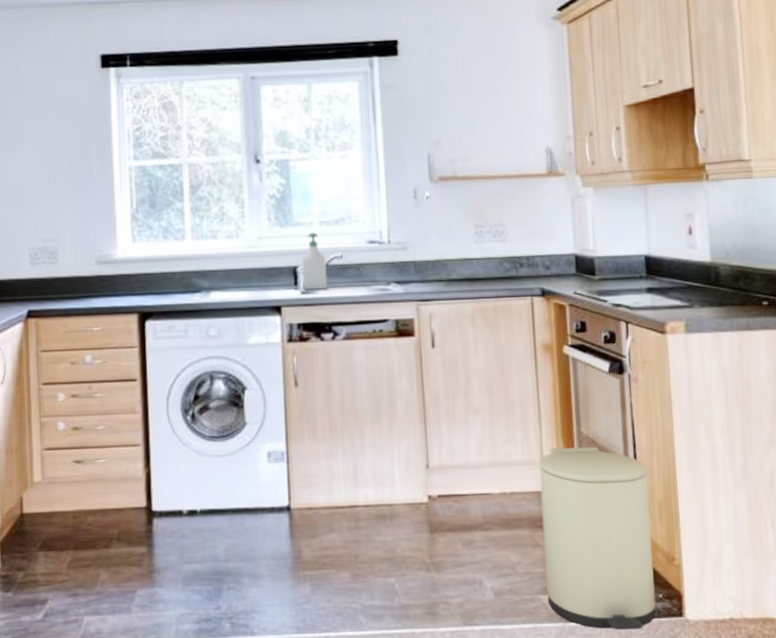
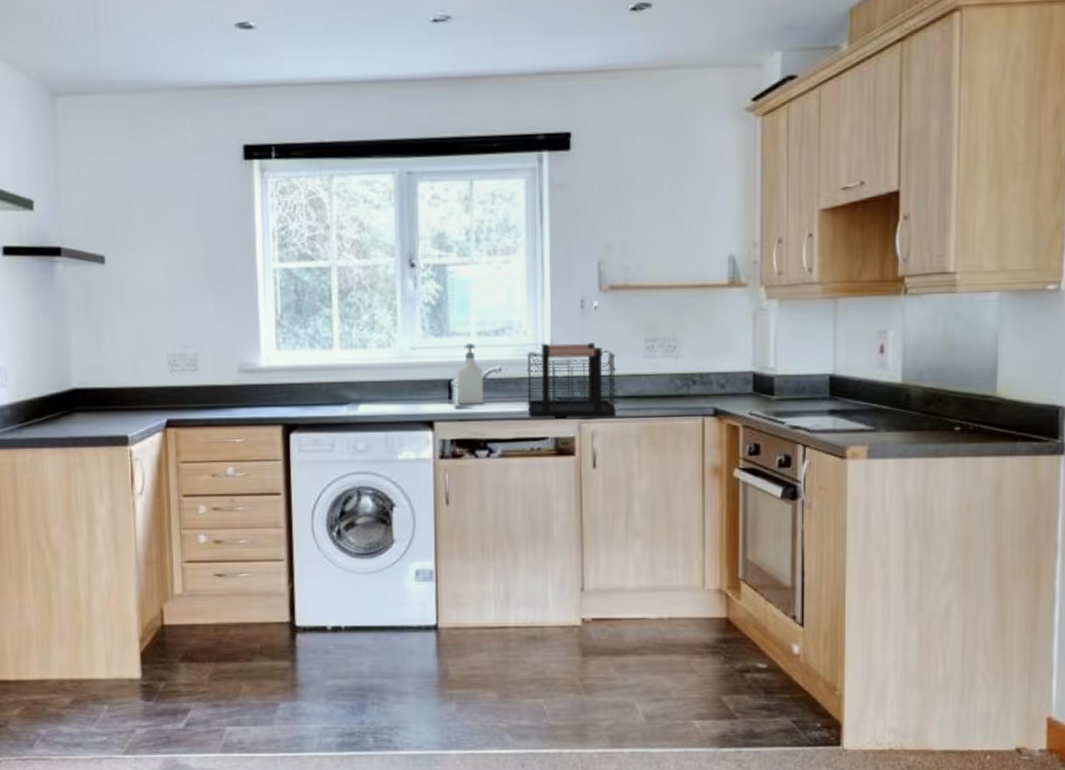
dish rack: none [366,230,452,302] -> present [527,343,617,420]
pedal bin: present [539,446,656,630] -> none [700,573,814,756]

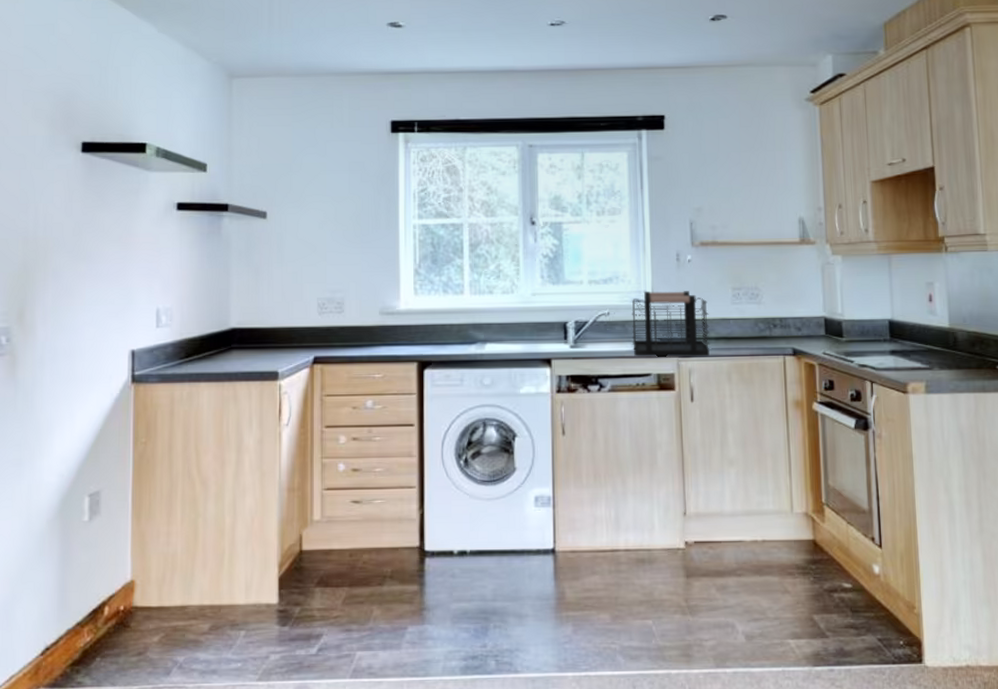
soap bottle: present [457,344,484,406] -> none [572,291,595,345]

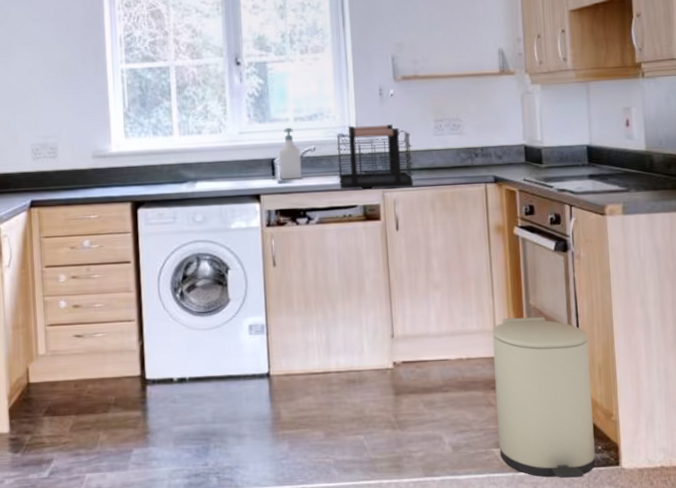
soap bottle: none [572,291,595,345] -> present [279,128,302,181]
pedal bin: none [789,498,897,674] -> present [492,316,595,478]

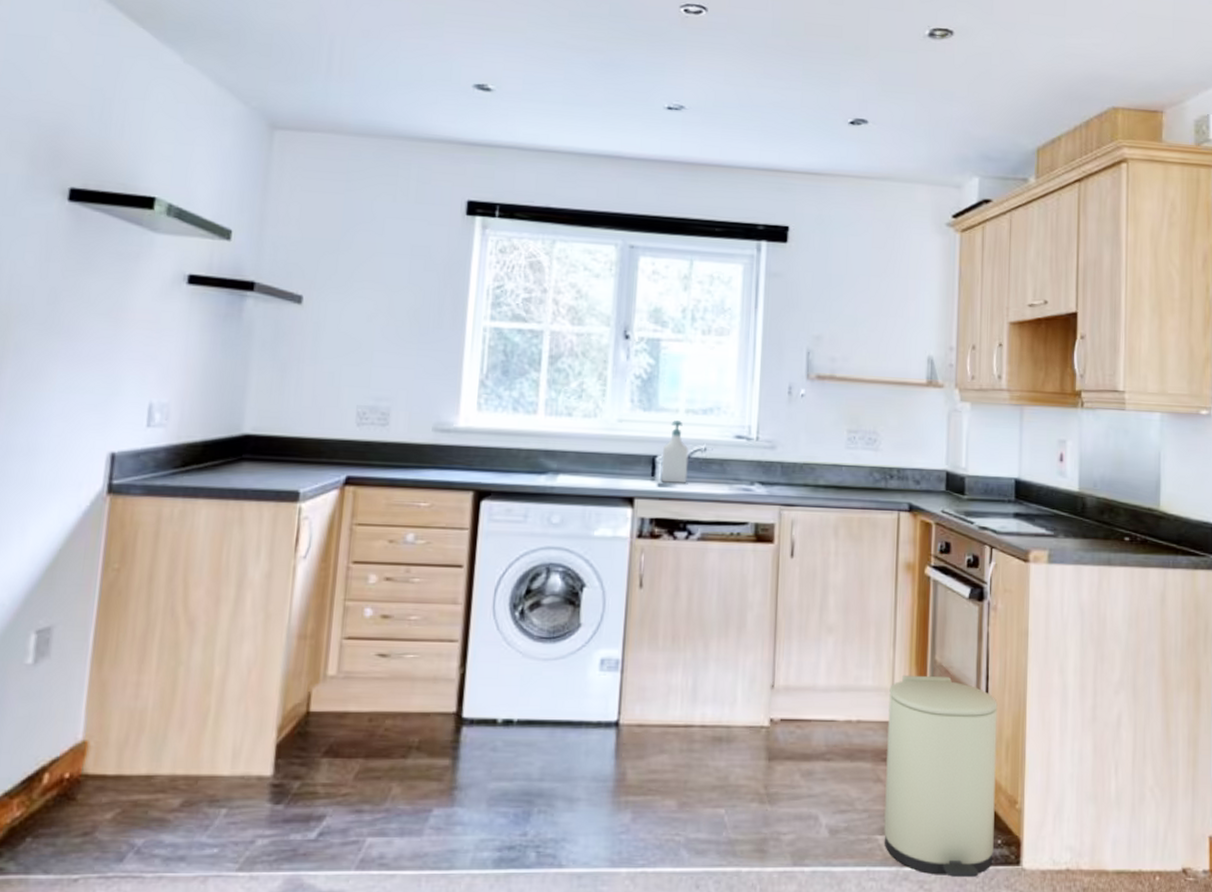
dish rack: present [337,124,414,190] -> none [730,427,819,507]

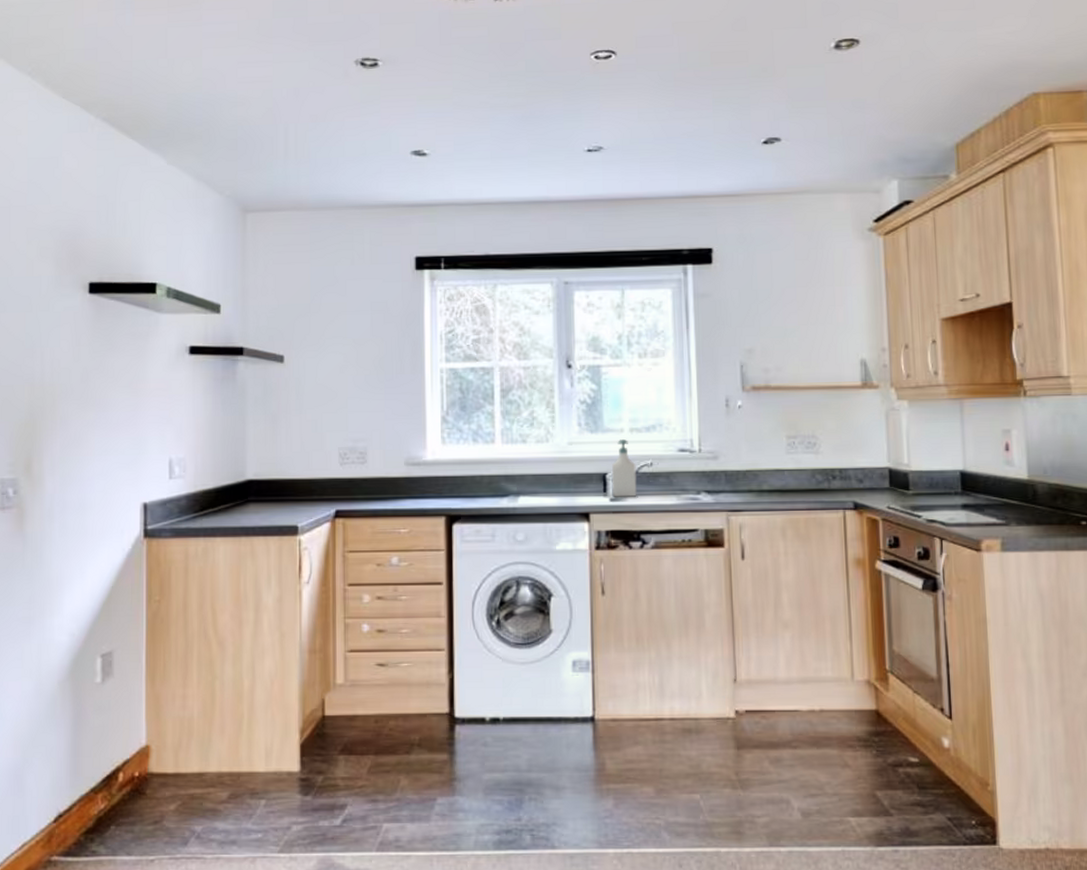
pedal bin: present [884,674,998,877] -> none [849,665,968,856]

